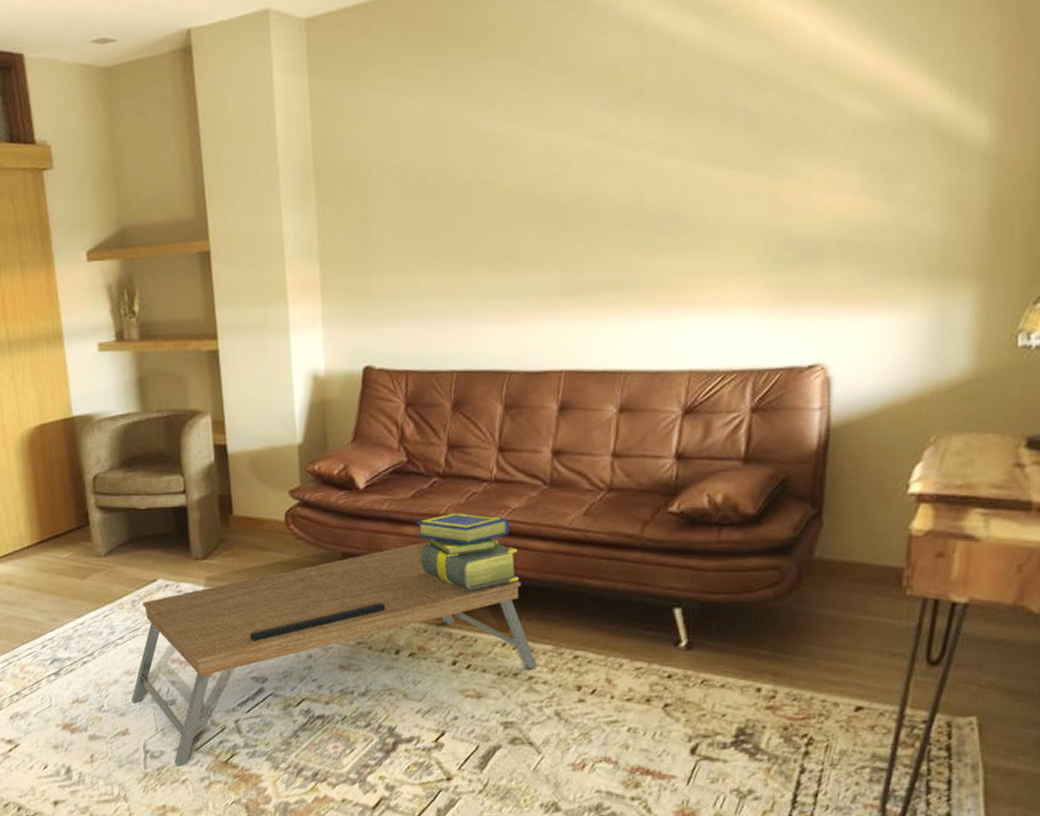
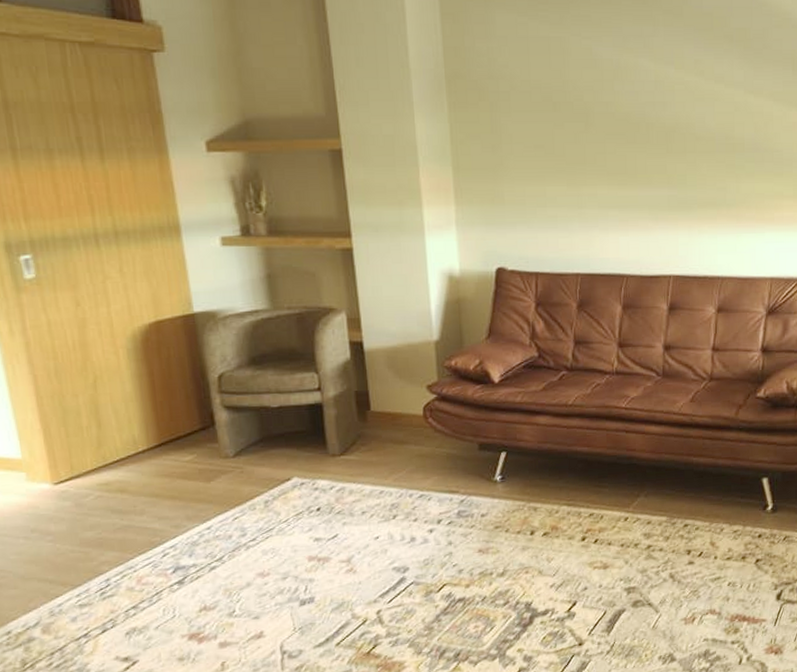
coffee table: present [131,542,537,766] -> none [266,430,654,664]
stack of books: present [416,512,519,590] -> none [547,402,637,472]

